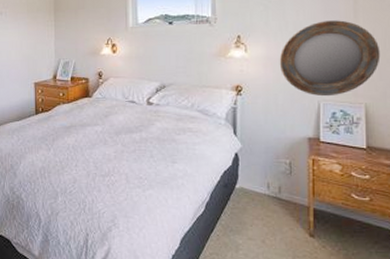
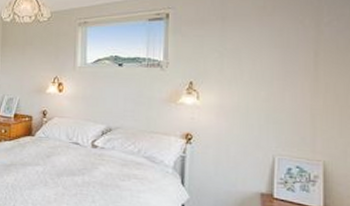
home mirror: present [279,20,381,97] -> none [232,72,342,151]

